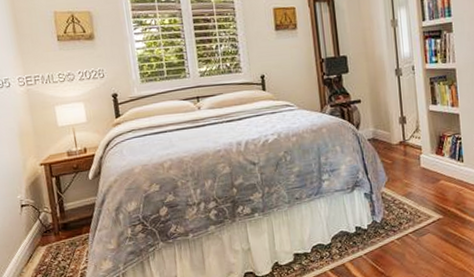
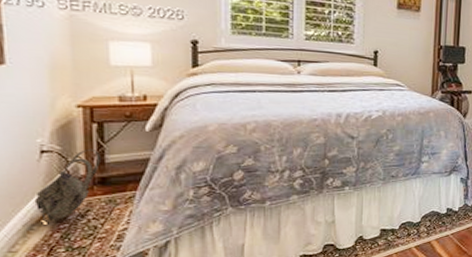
backpack: none [21,199,62,265] -> present [34,148,101,222]

